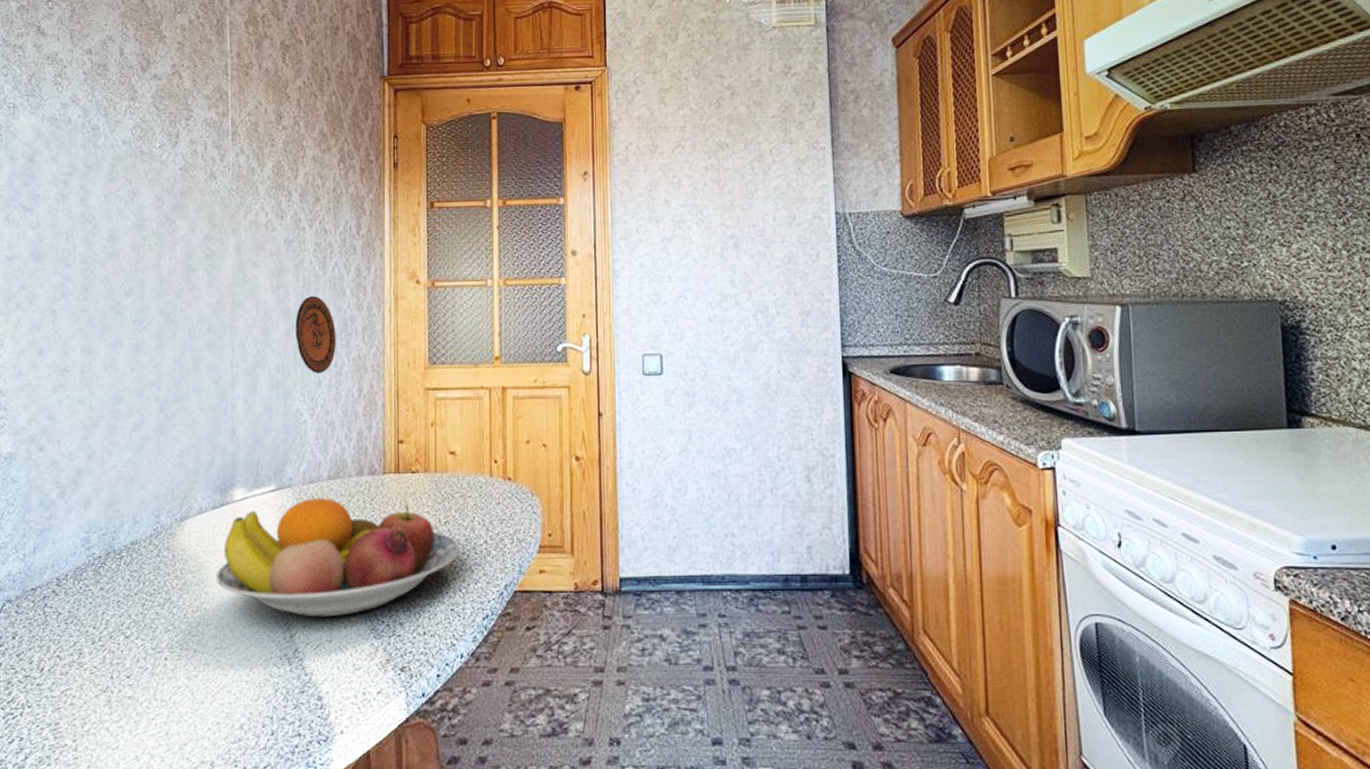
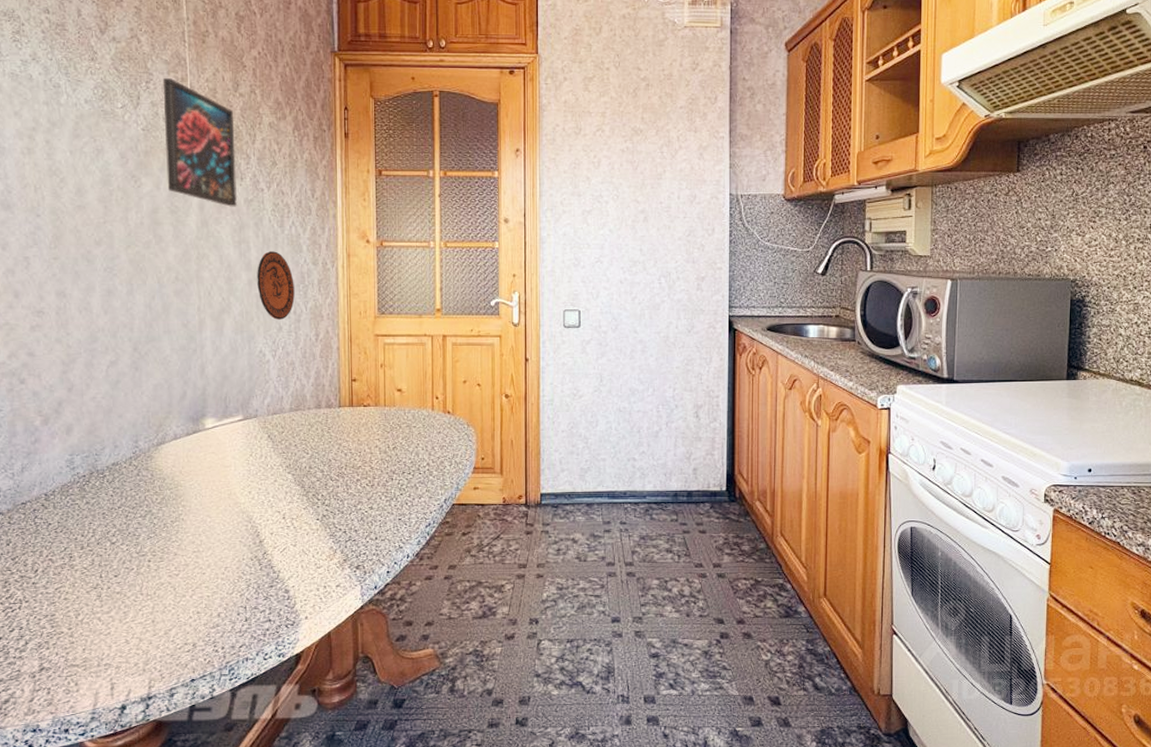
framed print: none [202,114,277,249] -> present [162,78,238,207]
fruit bowl: present [215,498,459,618] -> none [191,427,406,526]

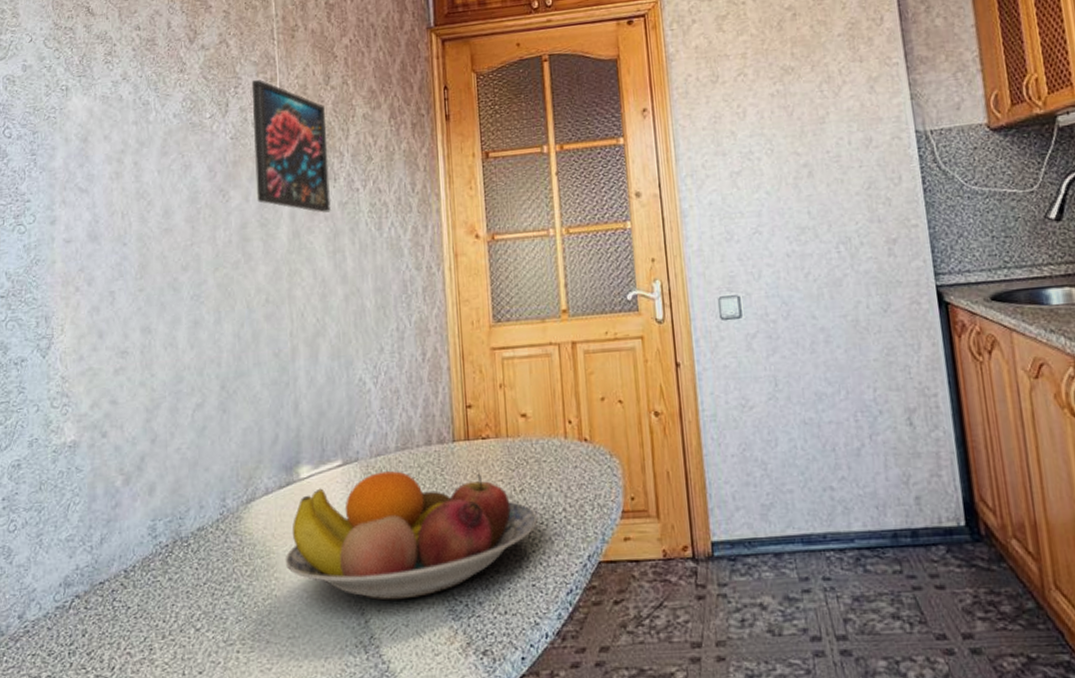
fruit bowl: none [191,427,406,526] -> present [285,471,538,600]
decorative plate: present [257,251,295,320] -> none [354,258,397,340]

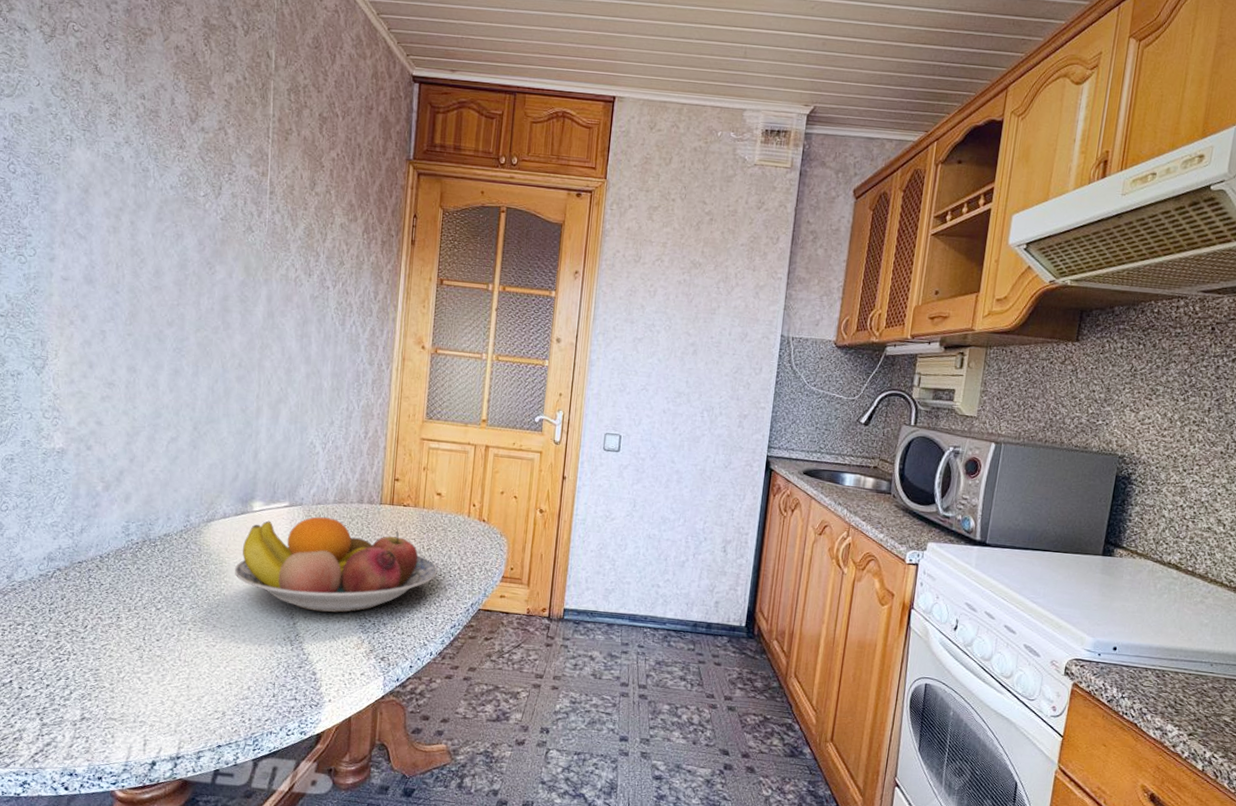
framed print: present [251,80,331,213] -> none [239,171,308,302]

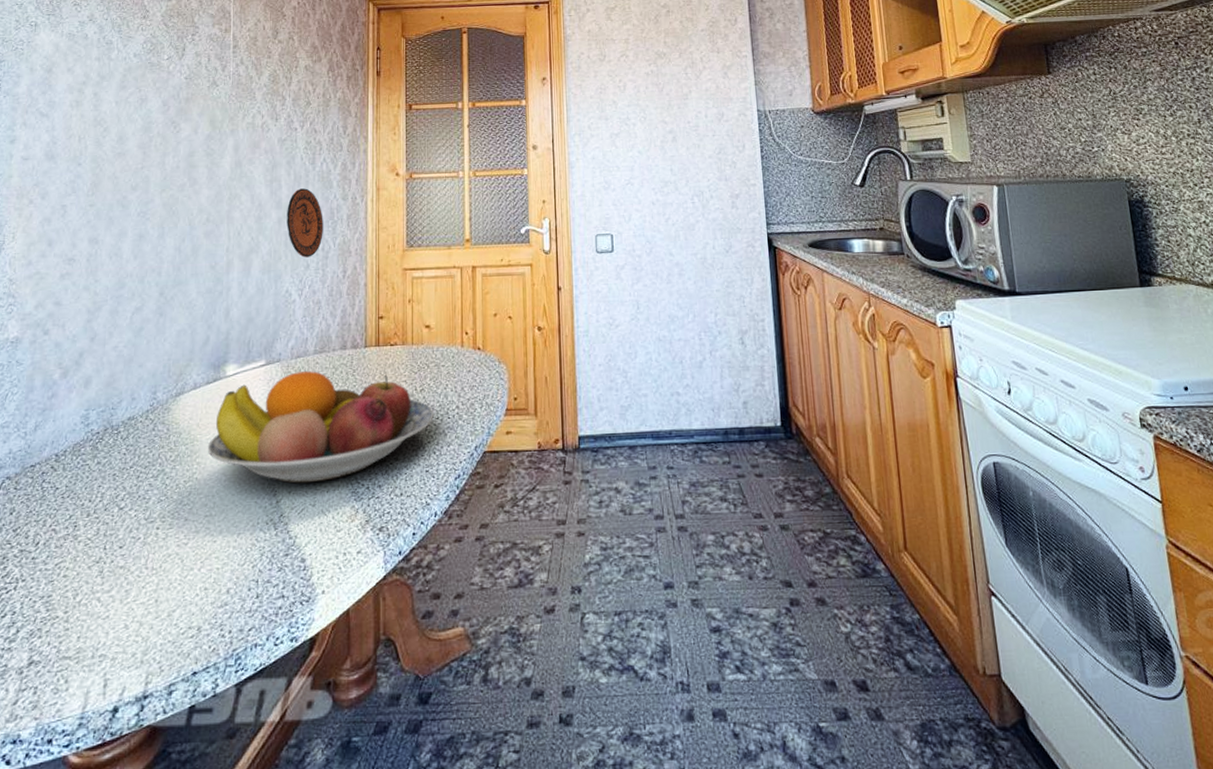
decorative plate: none [314,347,350,415] -> present [287,188,323,258]

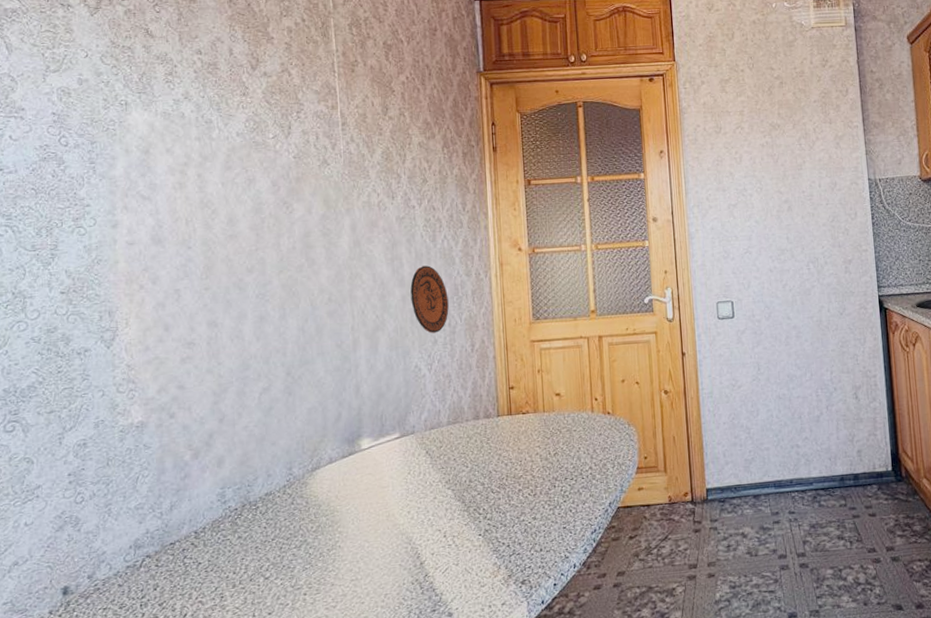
fruit bowl: present [207,371,434,483] -> none [348,441,568,545]

